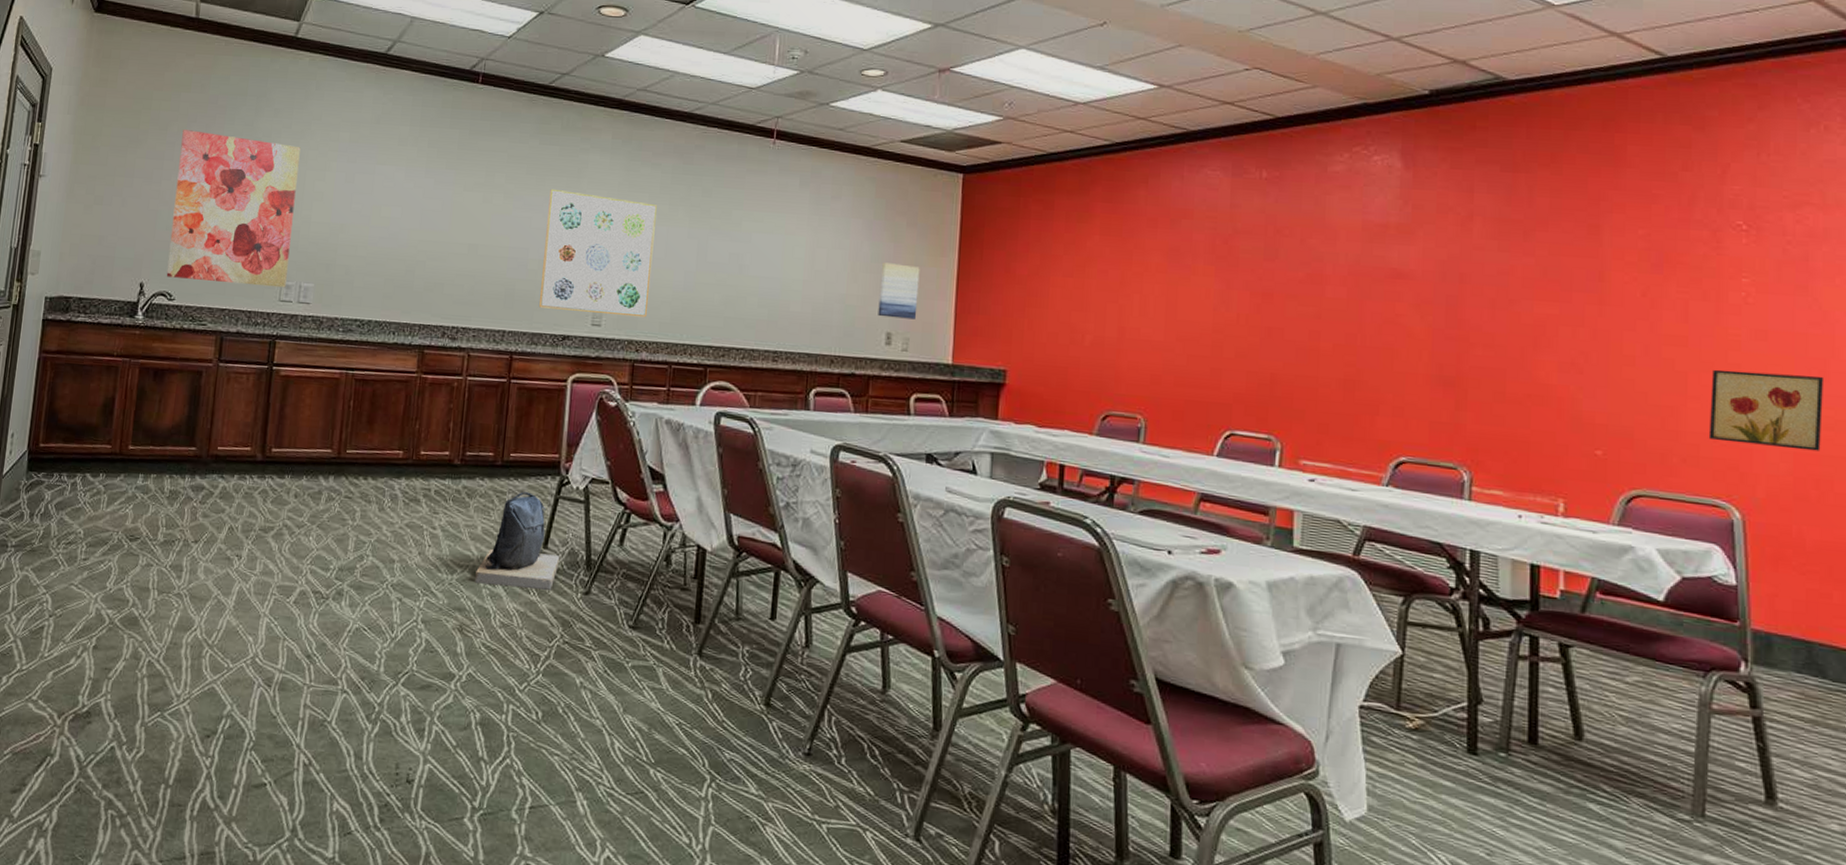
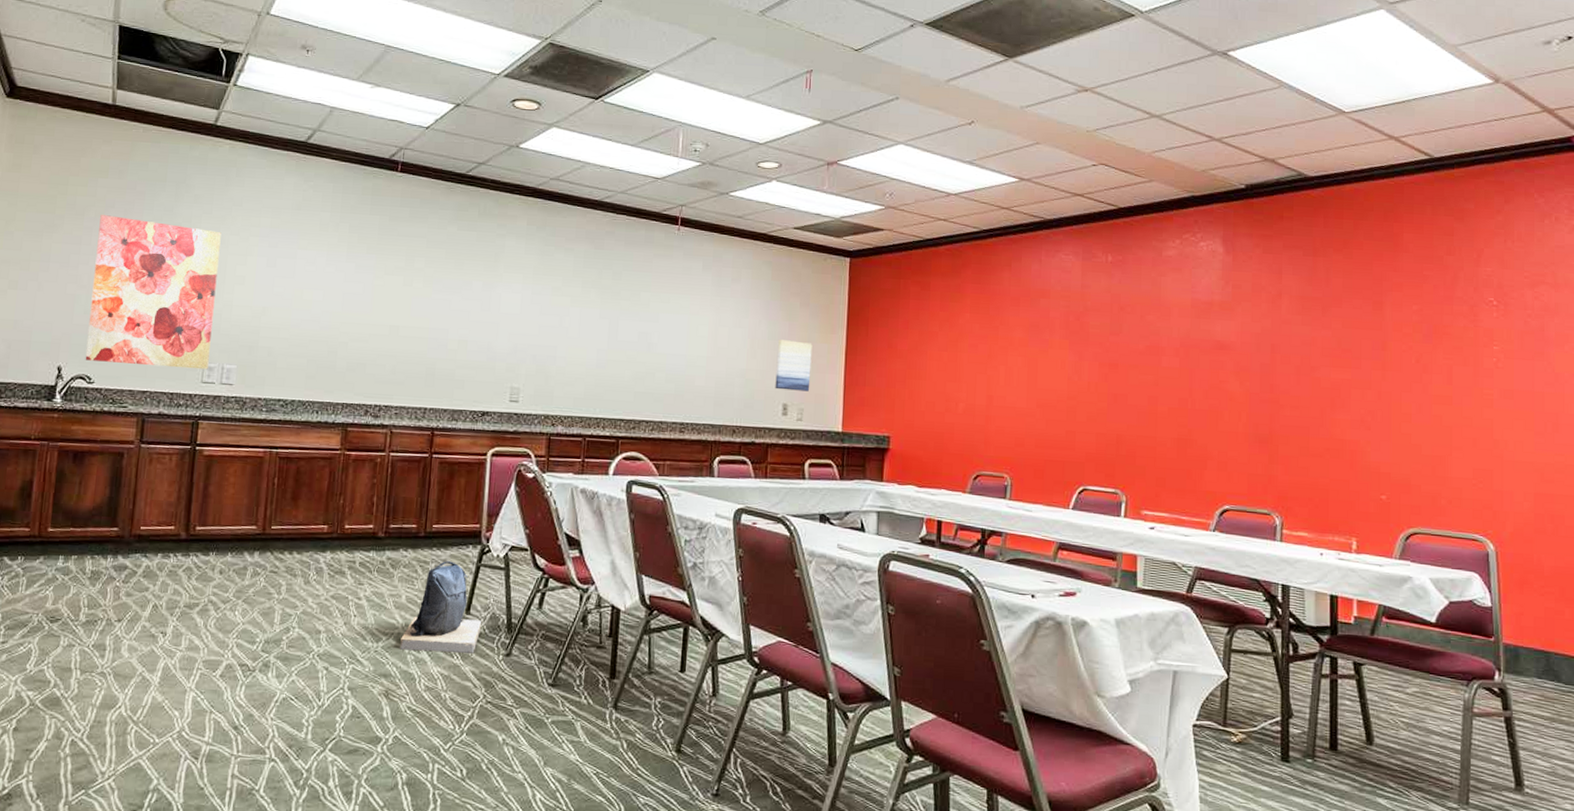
wall art: present [539,188,657,318] -> none [459,272,570,394]
wall art: present [1708,369,1825,451] -> none [1469,424,1557,491]

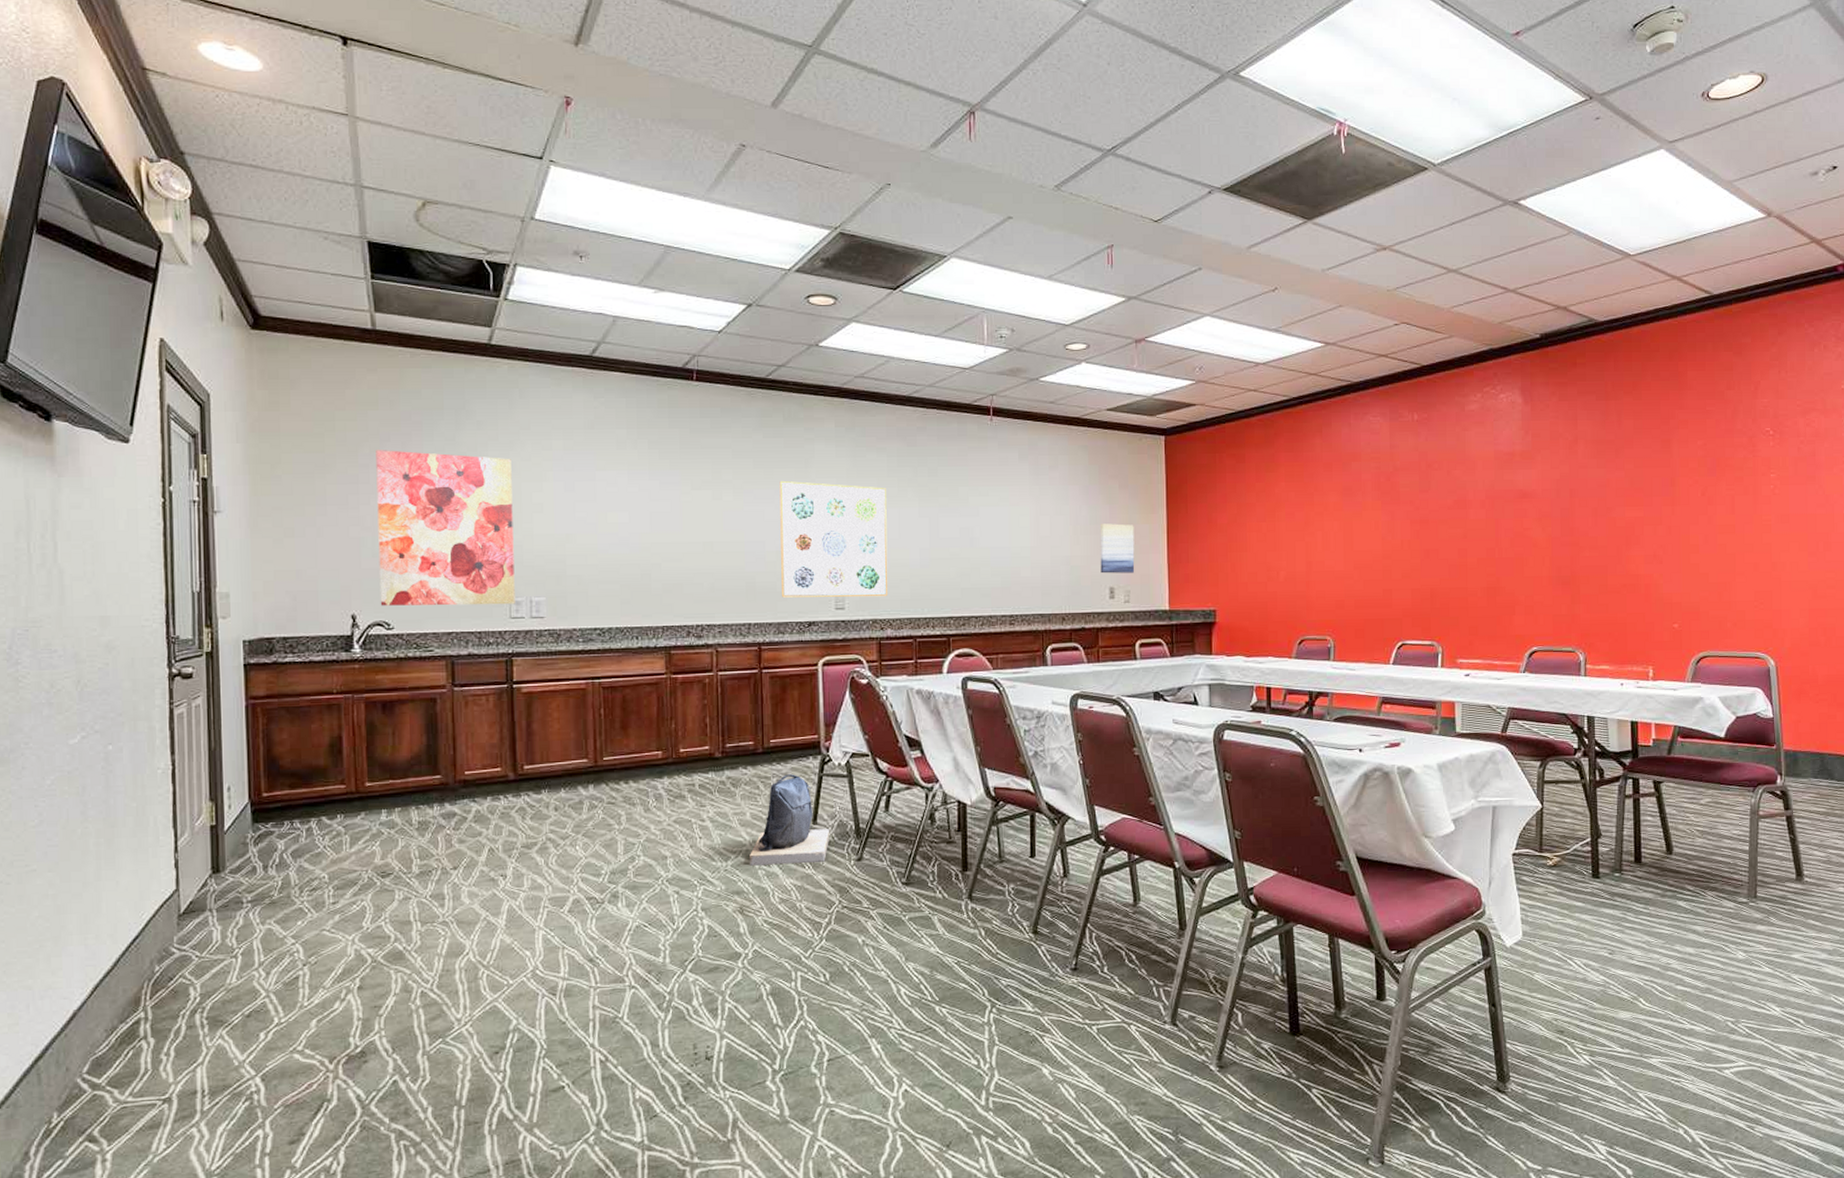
wall art: none [459,272,570,394] -> present [779,480,888,598]

